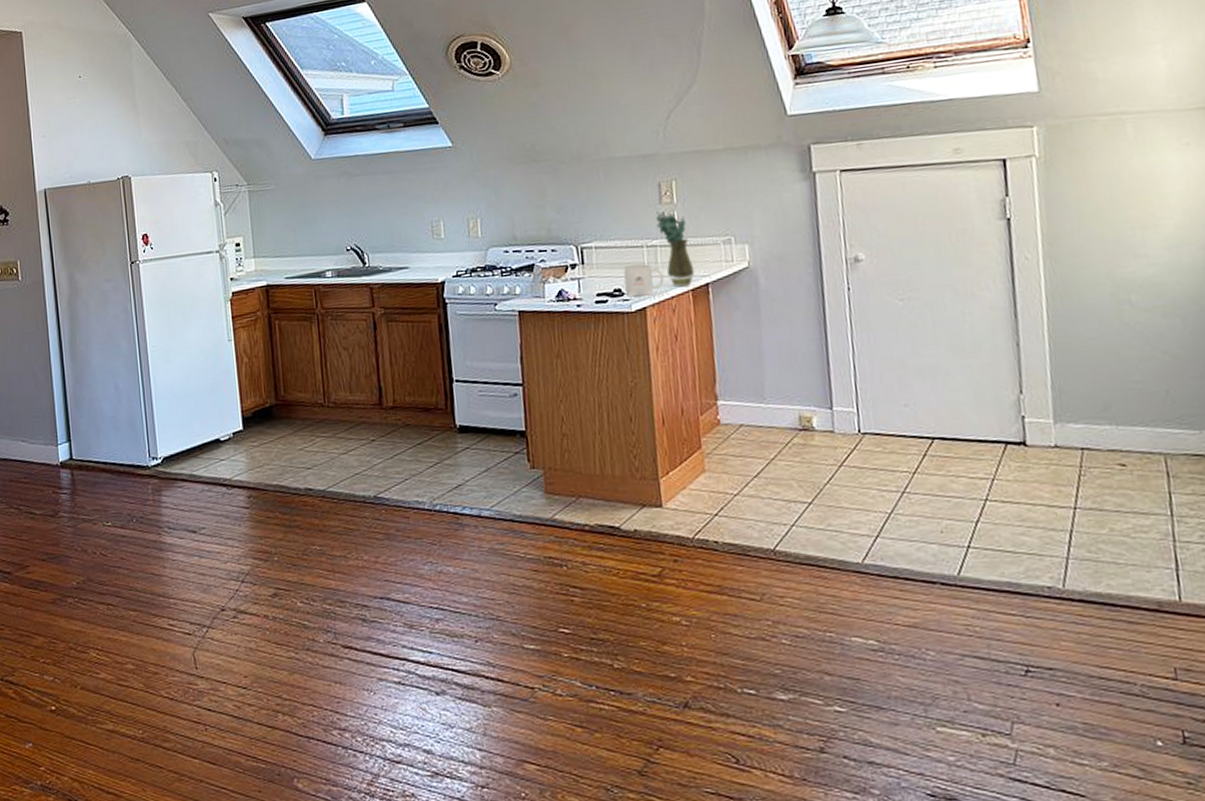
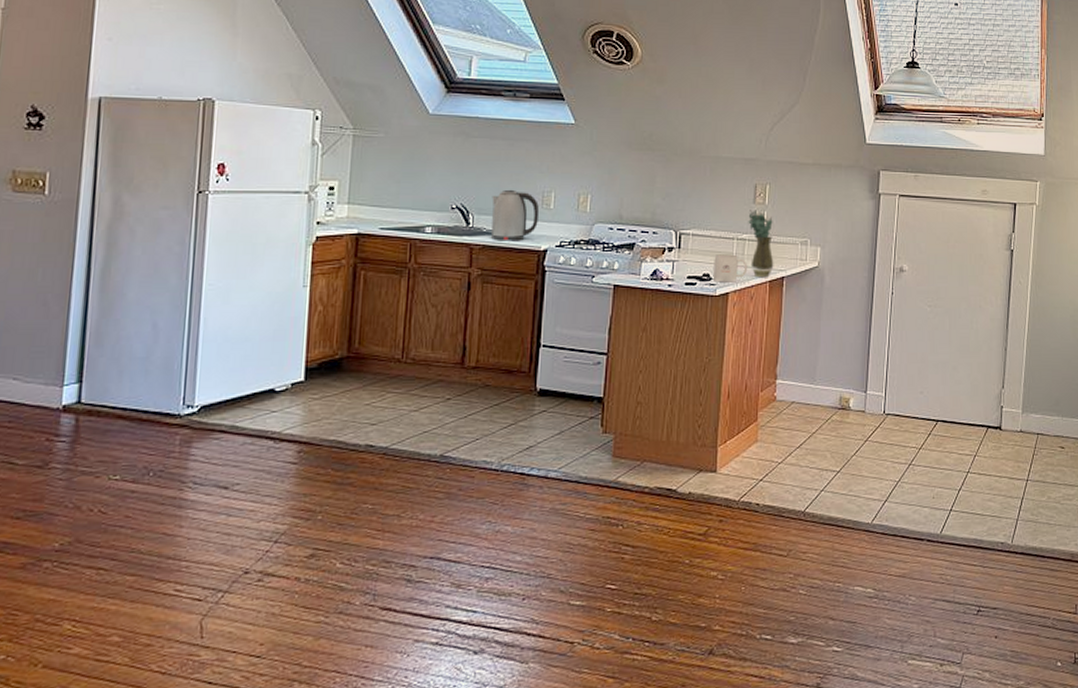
kettle: none [382,223,432,278] -> present [491,189,540,241]

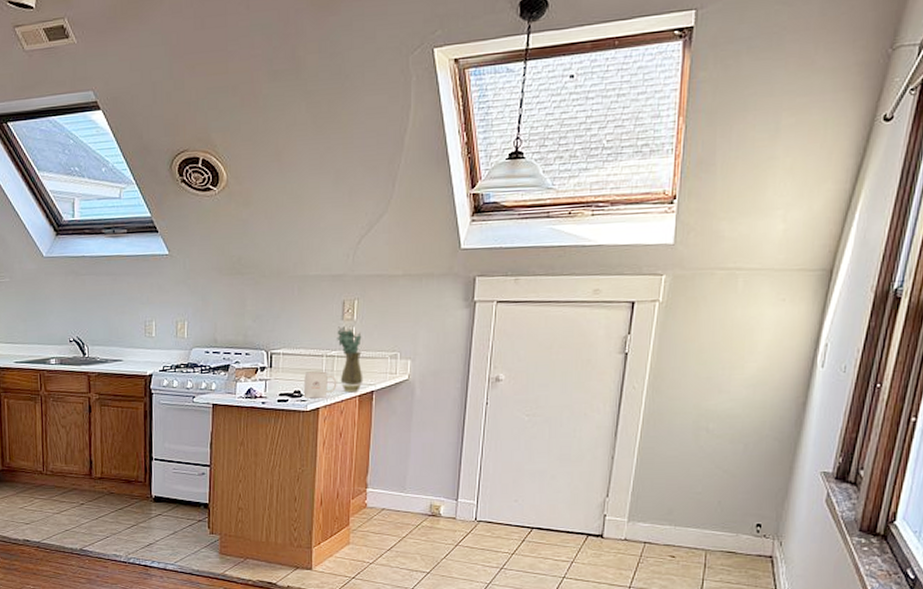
kettle: present [491,189,540,241] -> none [102,321,144,369]

